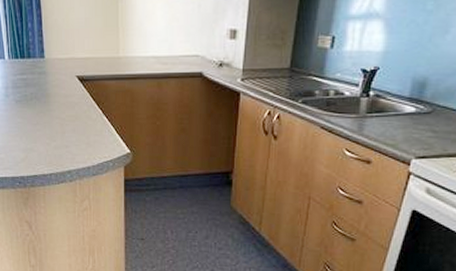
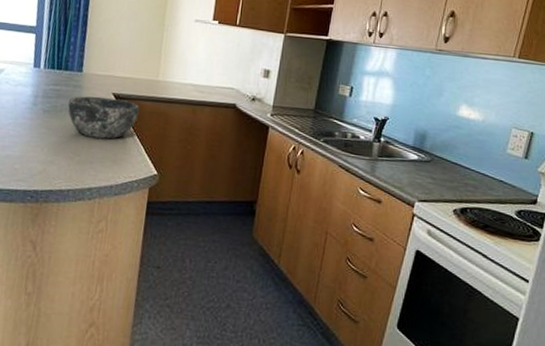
bowl: none [37,81,105,123] -> present [68,96,140,140]

